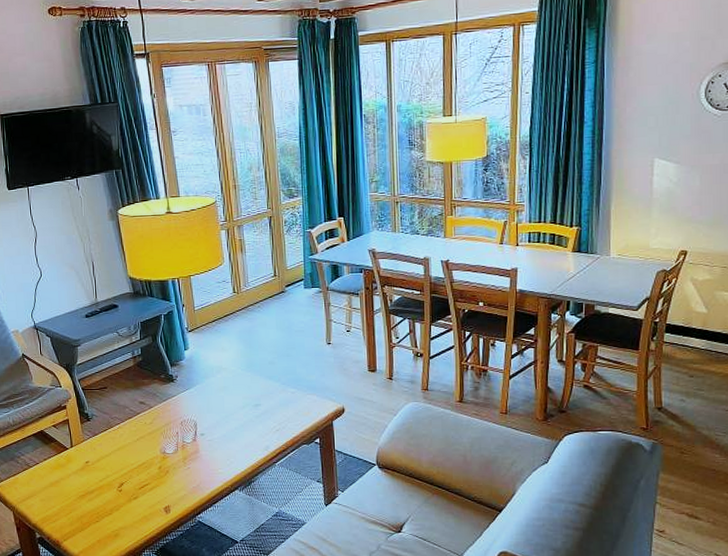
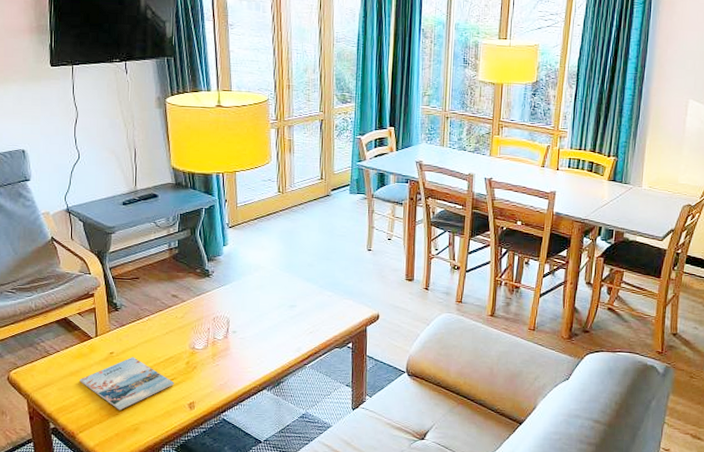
magazine: none [59,465,149,518] -> present [79,357,175,411]

